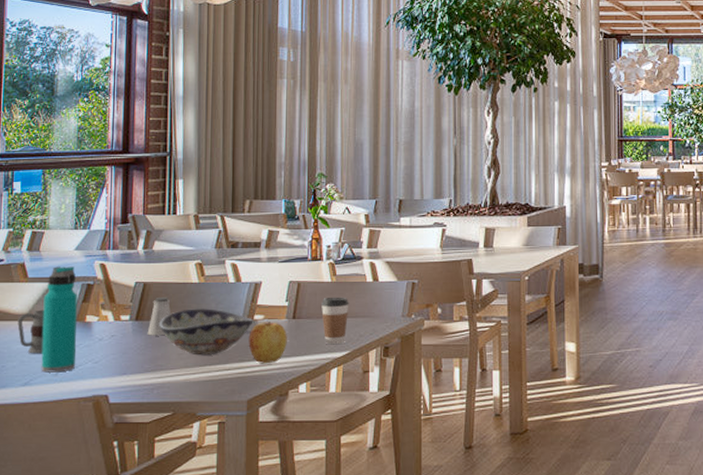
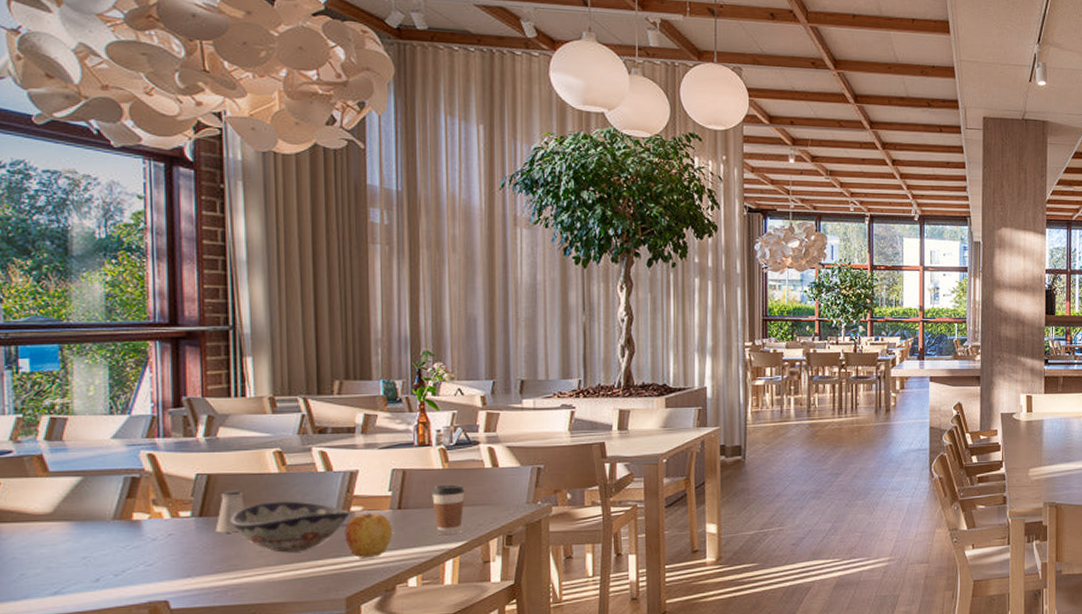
mug: present [17,309,44,354] -> none [38,508,77,559]
water bottle: present [41,266,77,373] -> none [73,457,123,579]

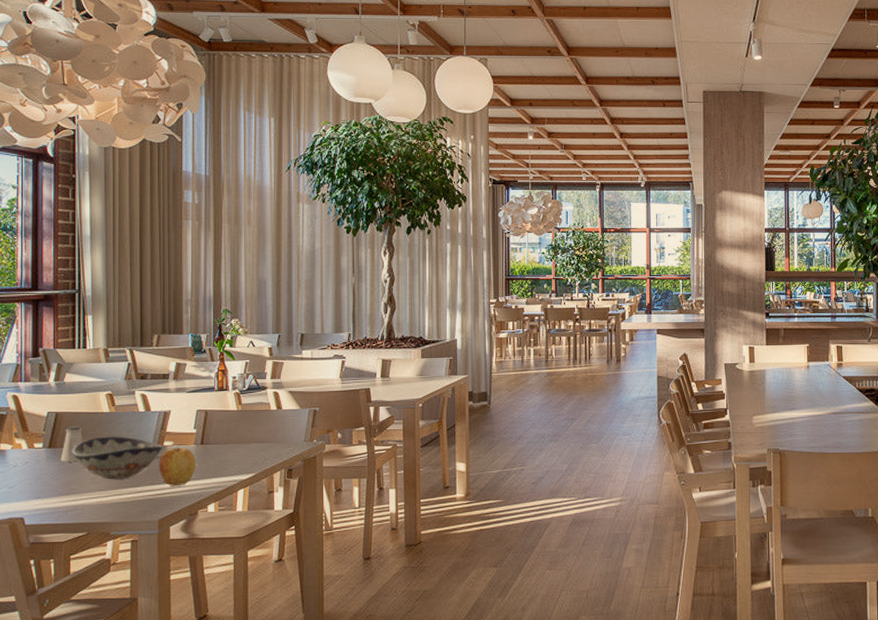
coffee cup: present [432,484,465,536] -> none [228,424,255,468]

